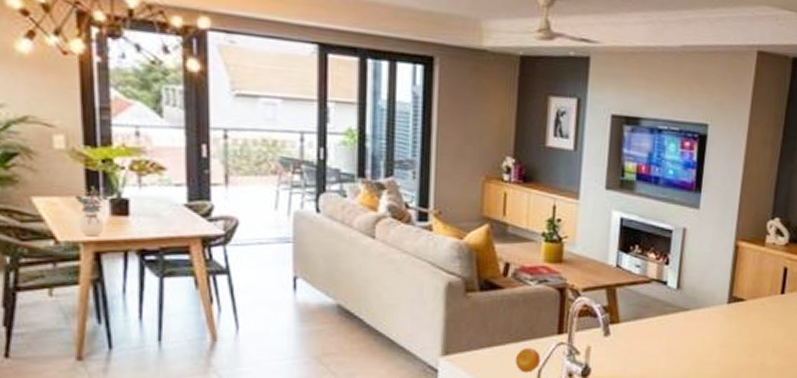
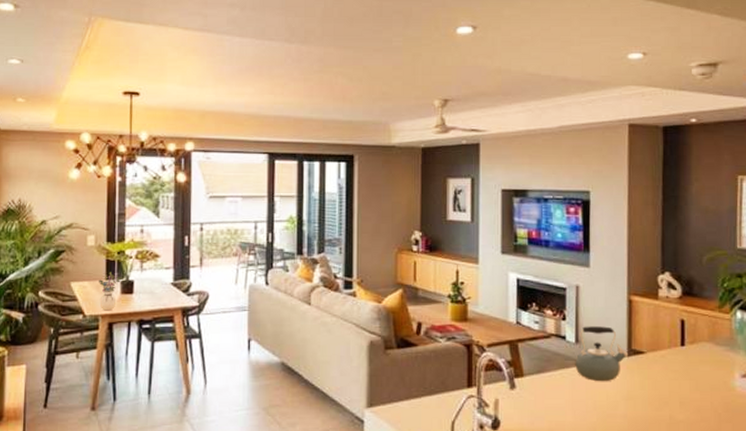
fruit: present [515,348,541,373] -> none [430,401,453,424]
kettle: none [674,271,728,329] -> present [575,326,628,382]

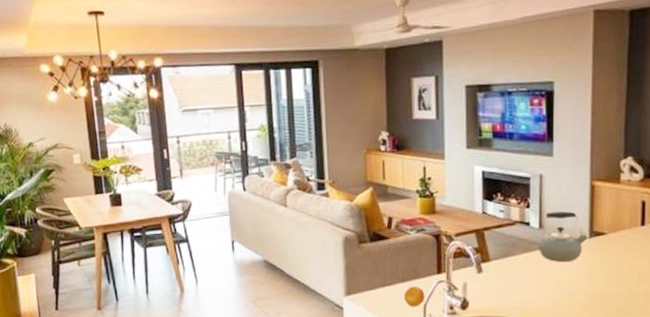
bouquet: present [99,272,124,311] -> none [89,187,111,223]
fruit: none [430,401,453,424] -> present [403,286,425,307]

